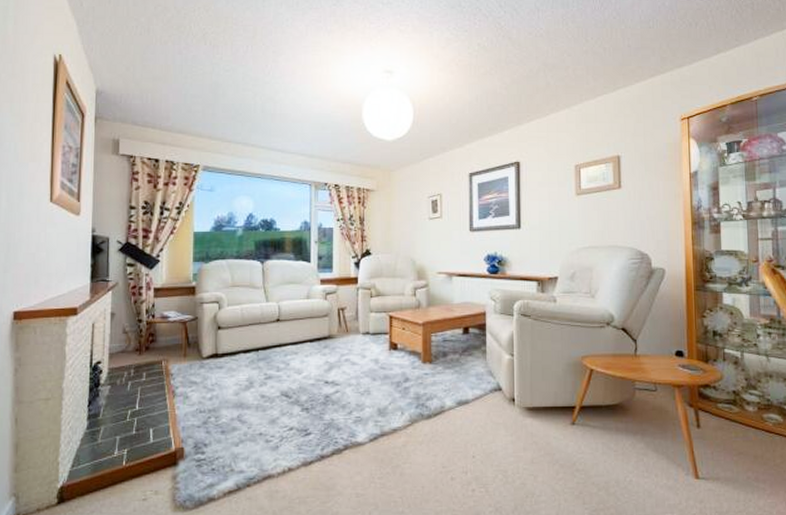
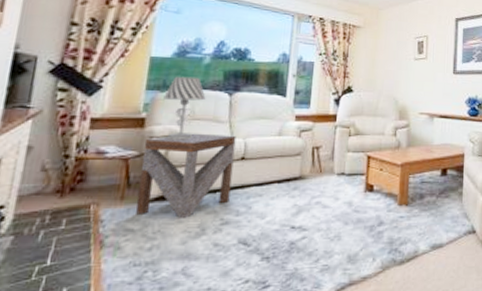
side table: none [196,298,271,373] -> present [136,133,236,218]
table lamp: none [208,248,242,305] -> present [163,76,206,140]

